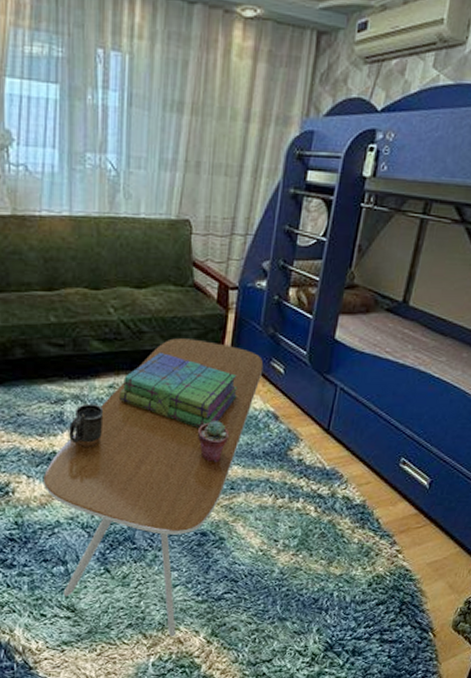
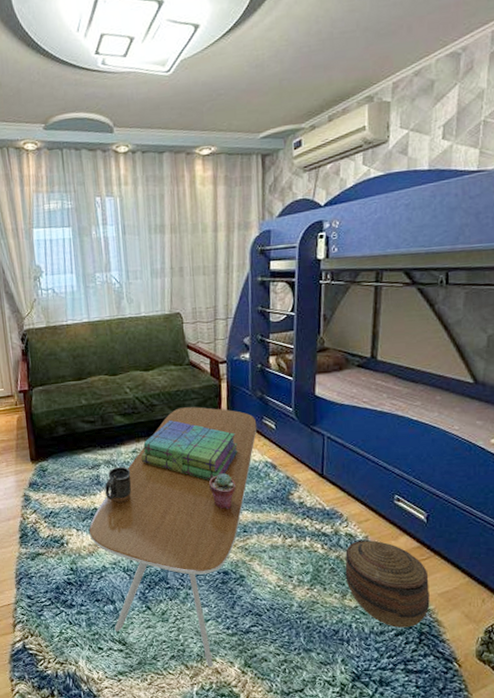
basket: none [334,505,421,597] -> present [345,540,430,628]

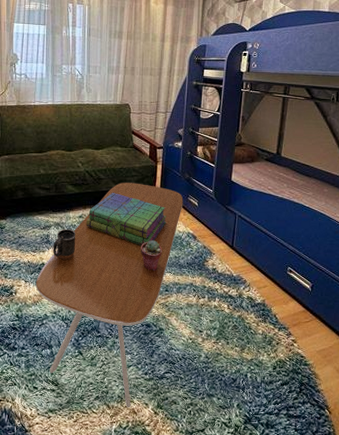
basket: present [345,540,430,628] -> none [245,303,310,379]

